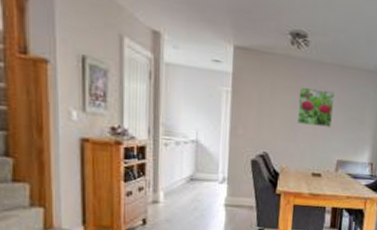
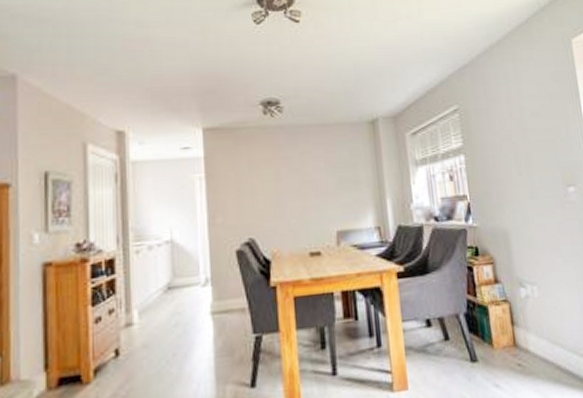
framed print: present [297,86,334,127] -> none [279,154,322,197]

